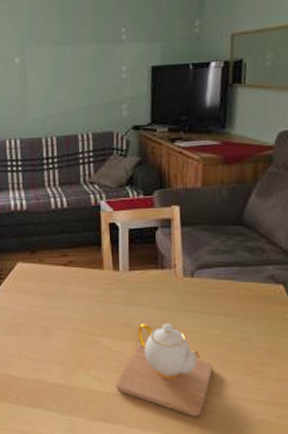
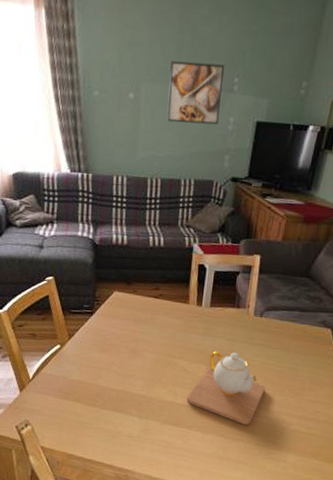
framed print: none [54,18,110,80] -> present [167,60,225,125]

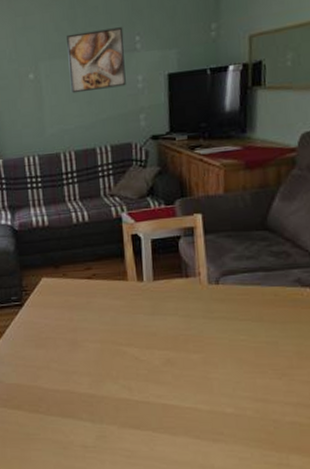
teapot: present [187,351,266,425] -> none [145,331,242,421]

